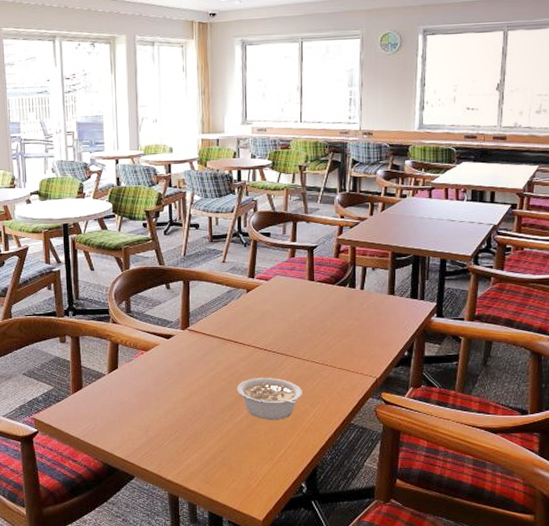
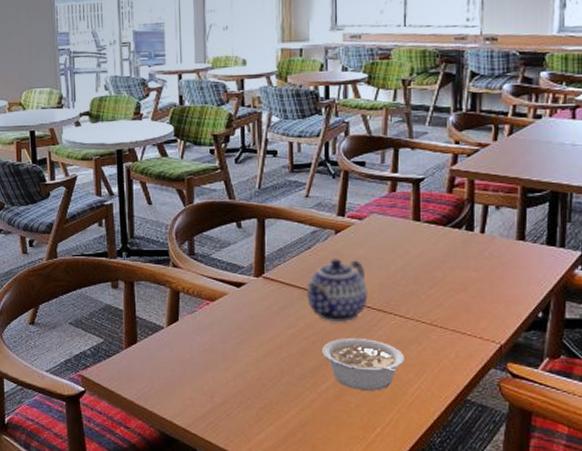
teapot: none [223,313,273,365] -> present [306,259,368,322]

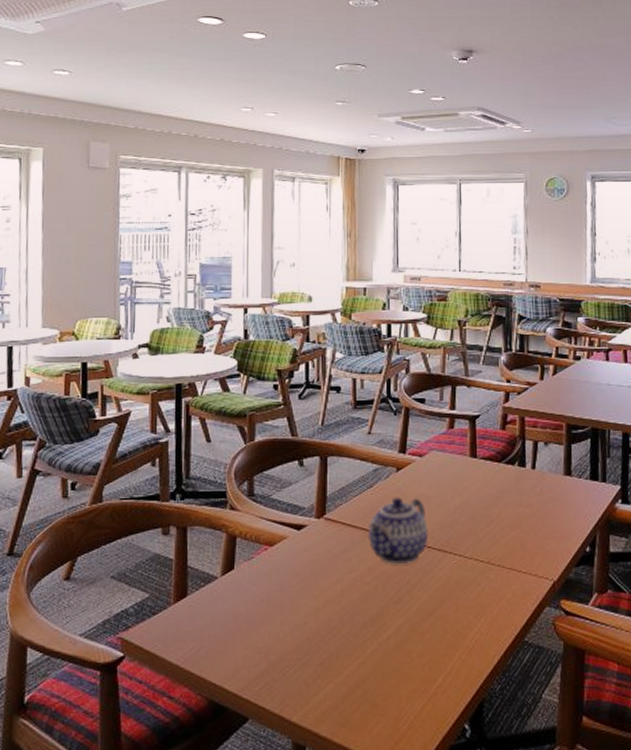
legume: present [322,338,404,391] -> none [384,581,464,637]

